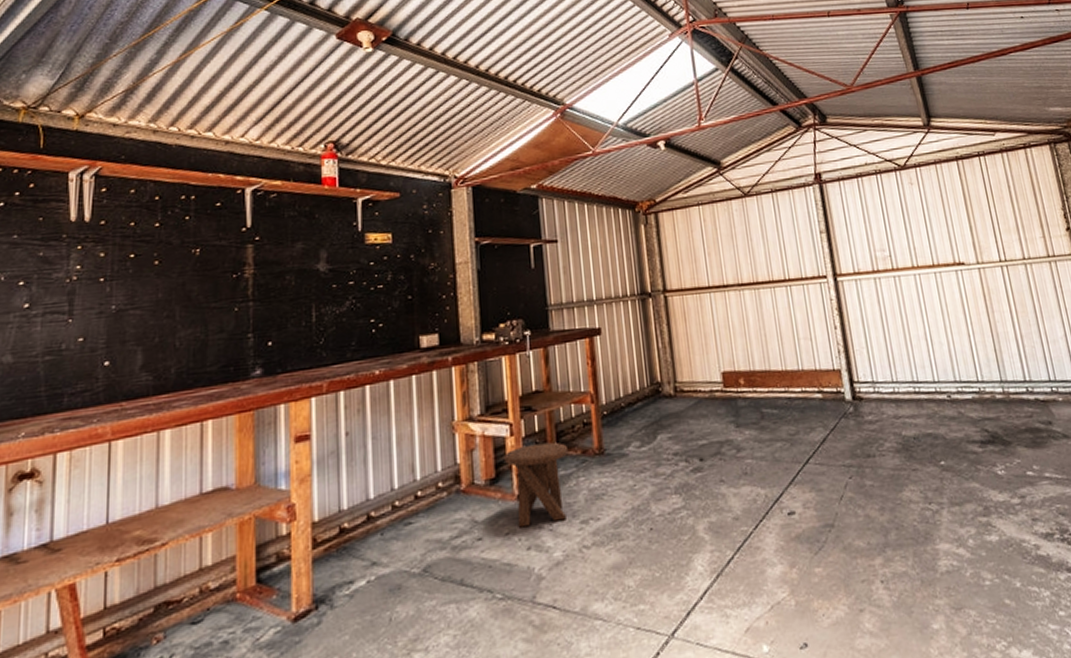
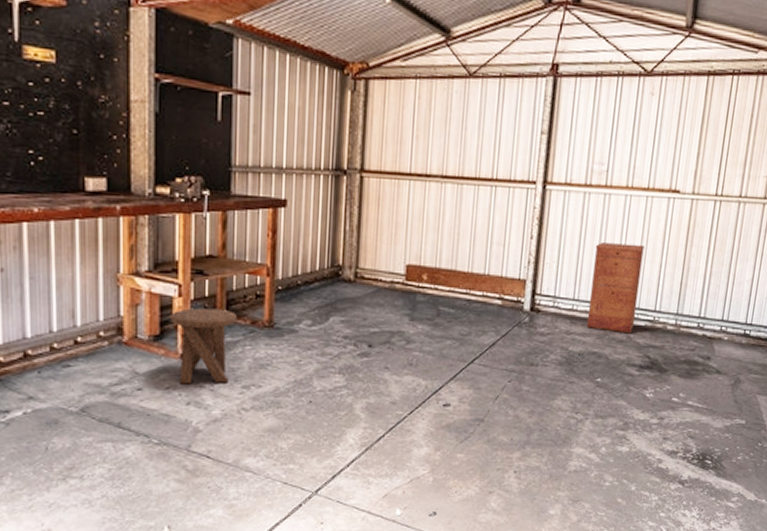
filing cabinet: none [899,318,962,410] -> present [586,243,645,334]

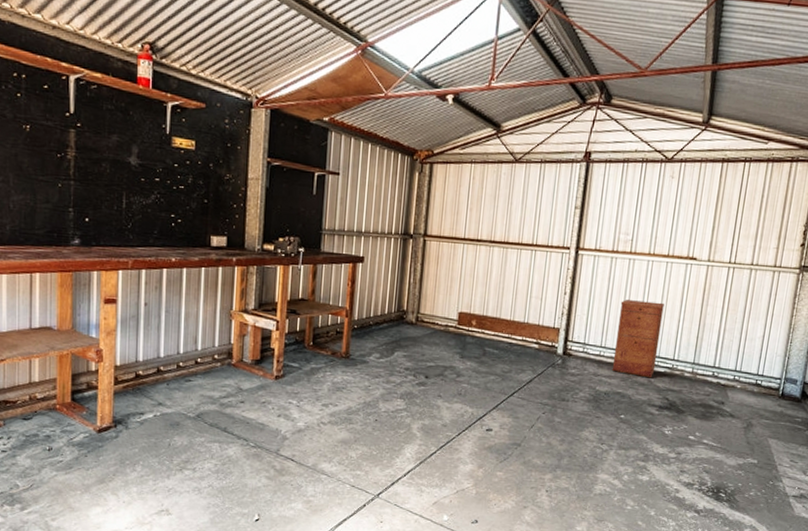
music stool: present [171,308,238,384] -> none [269,339,321,401]

